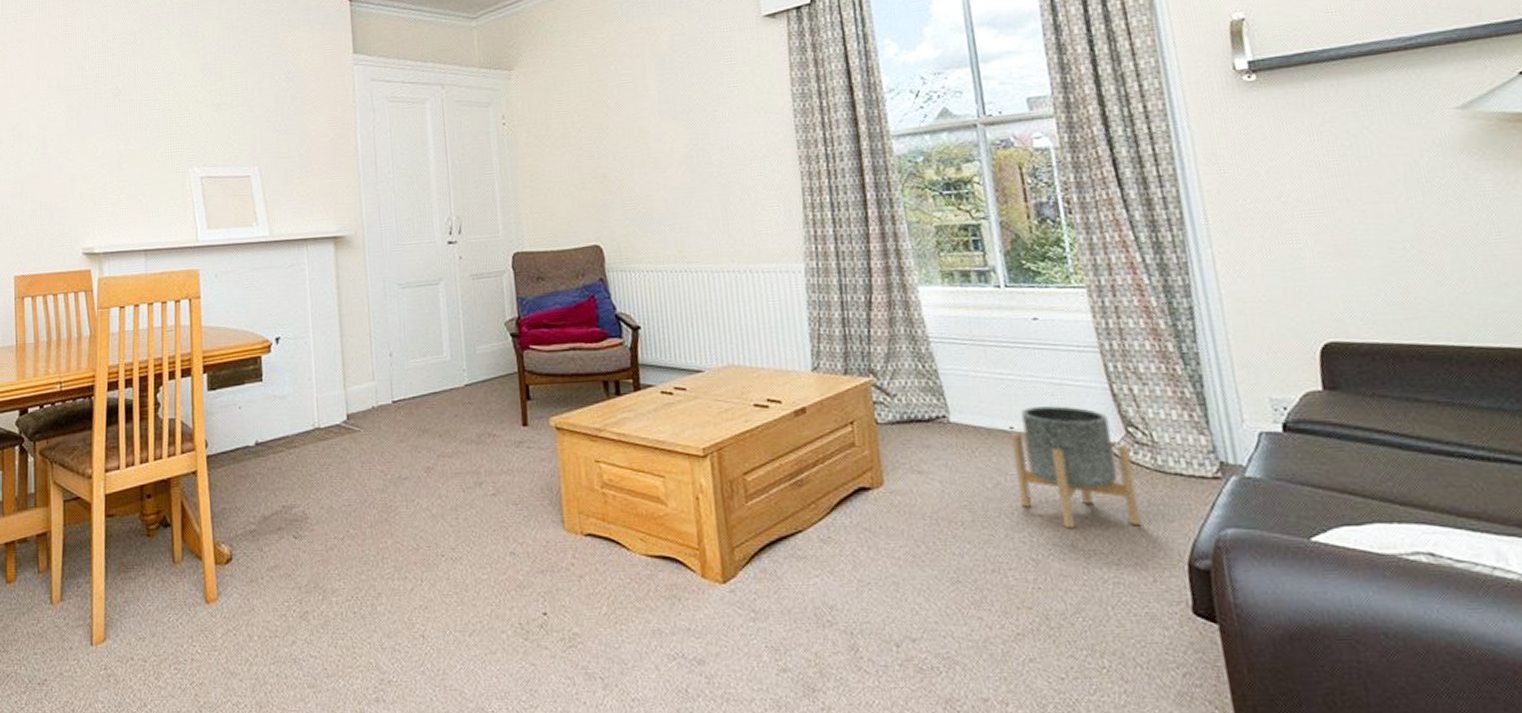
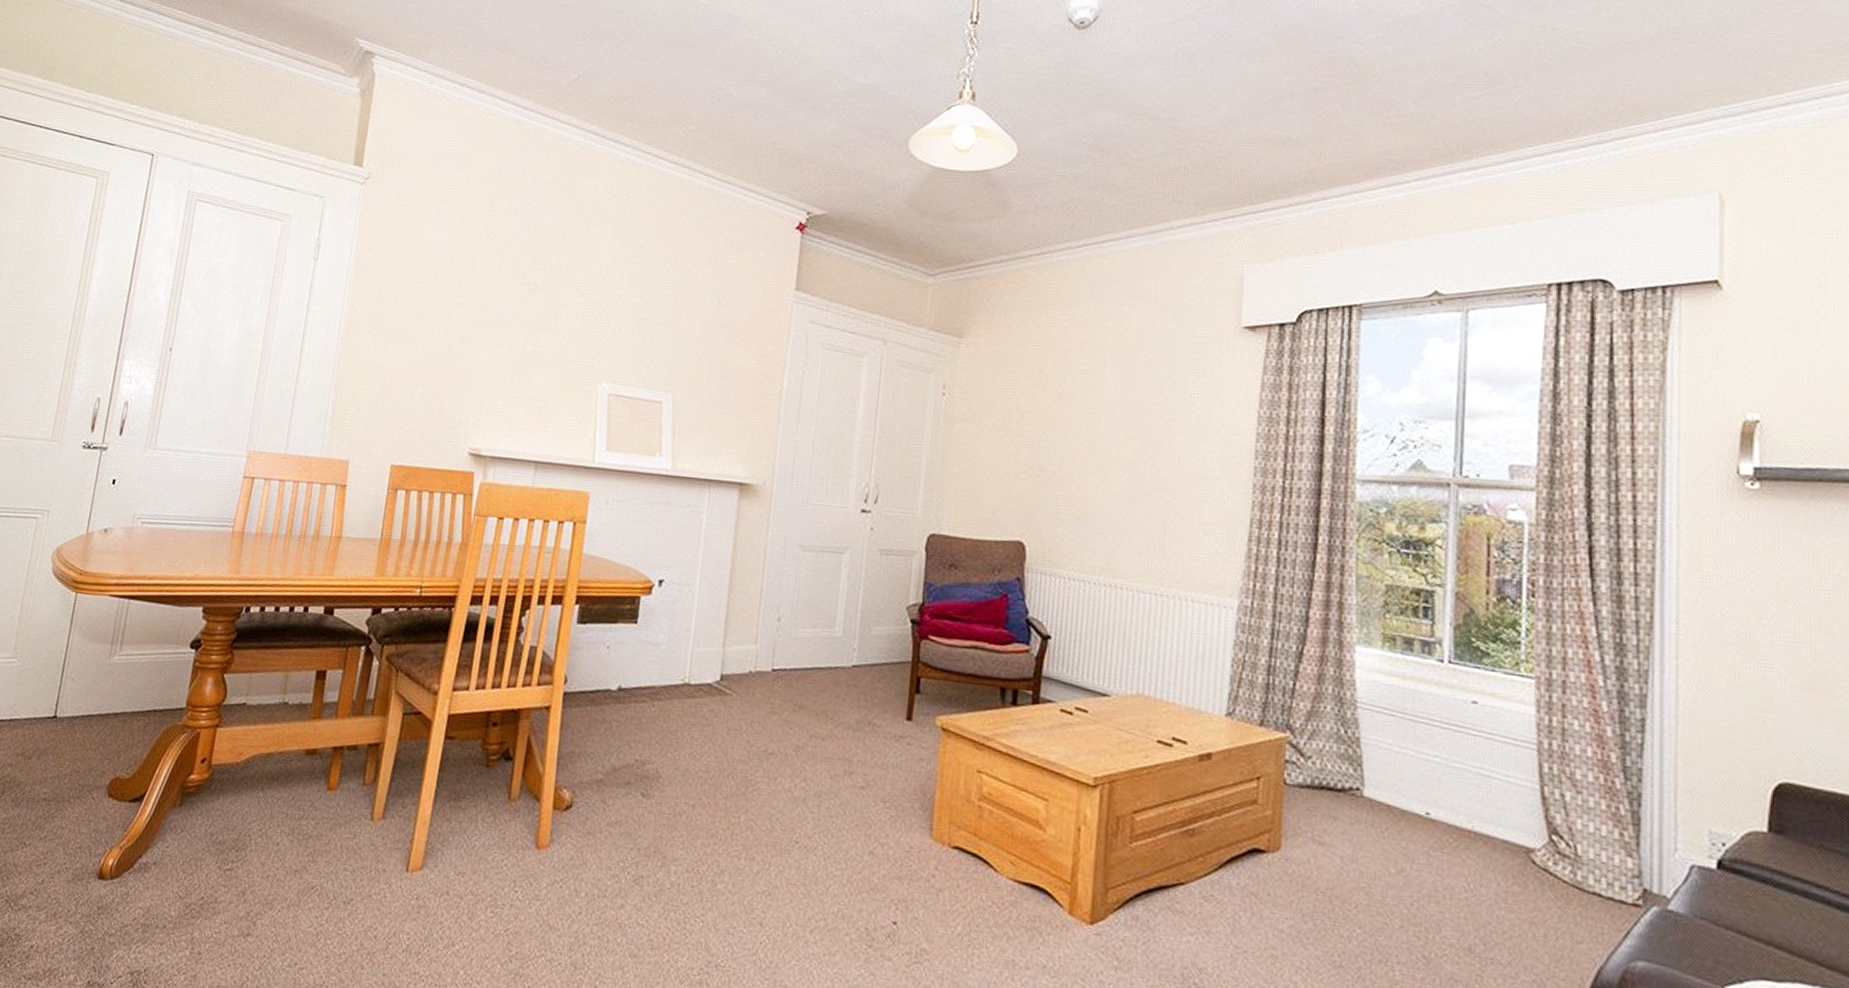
planter: present [1009,406,1142,529] -> none [1423,795,1551,942]

